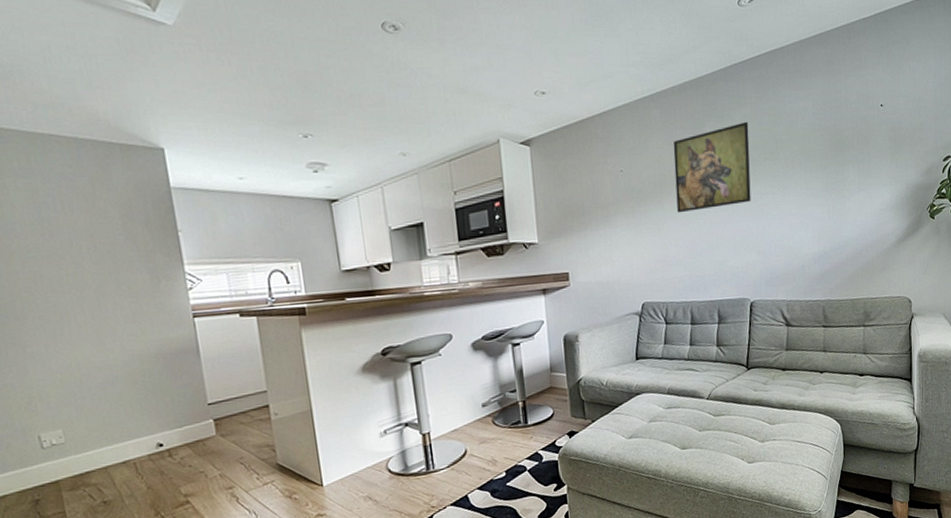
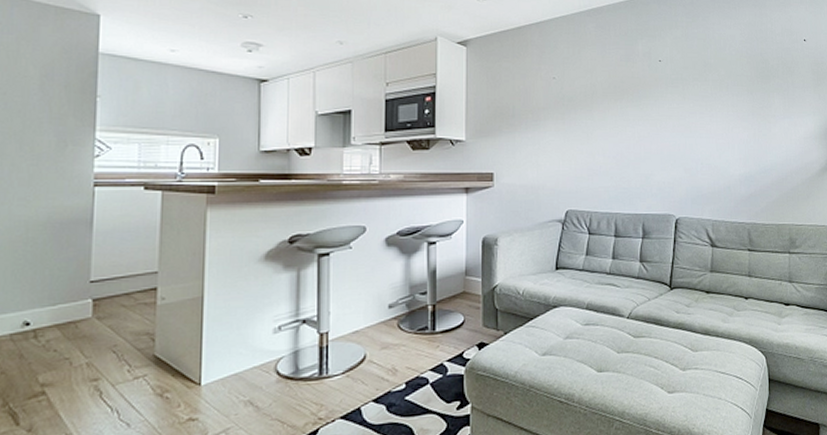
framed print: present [673,121,751,213] -> none [606,42,680,124]

